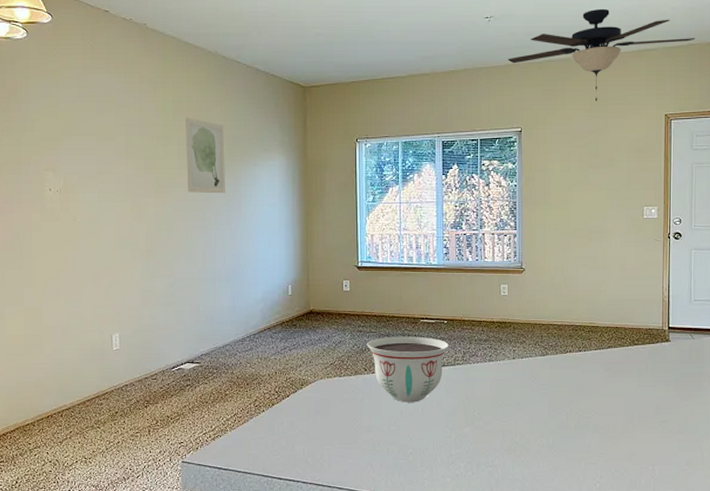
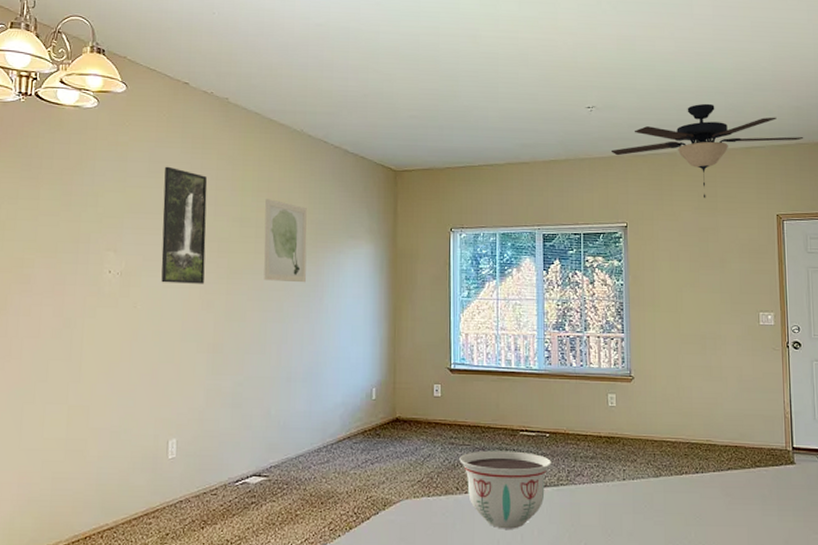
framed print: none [91,91,134,198] -> present [161,166,208,284]

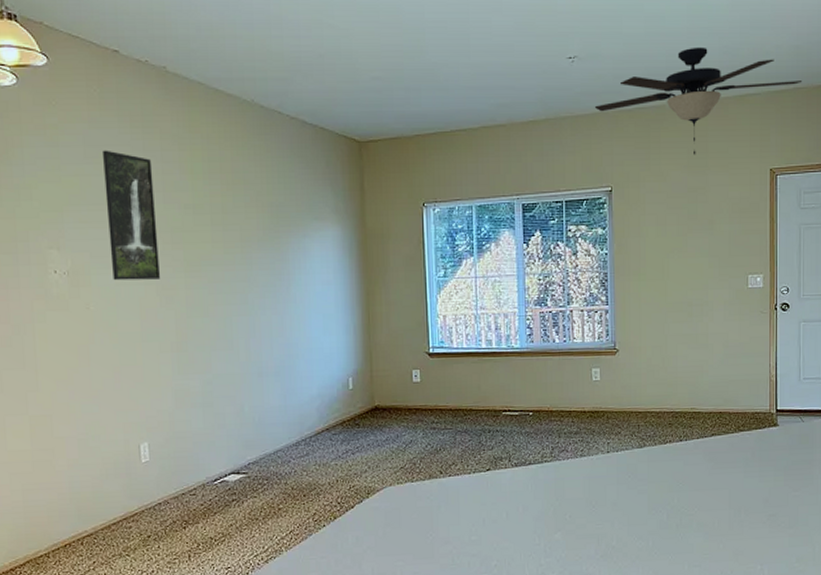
wall art: present [264,199,307,283] -> none [219,181,270,272]
bowl: present [459,450,551,529] -> none [442,431,535,508]

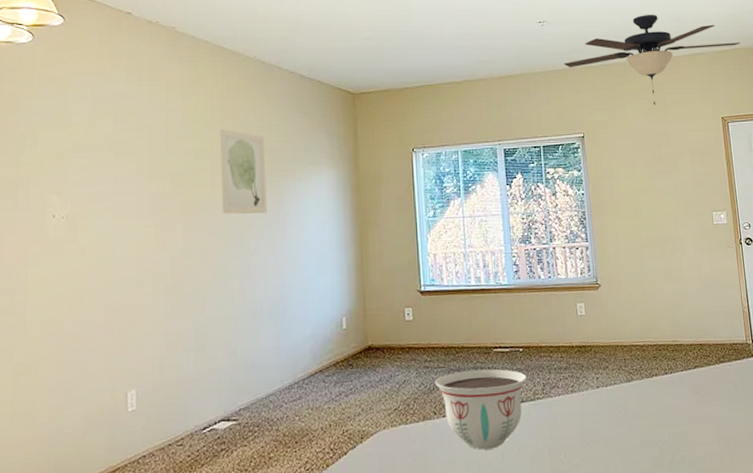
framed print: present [101,150,160,281] -> none [109,100,158,224]
wall art: none [219,181,270,272] -> present [220,129,267,214]
bowl: none [442,431,535,508] -> present [435,369,527,450]

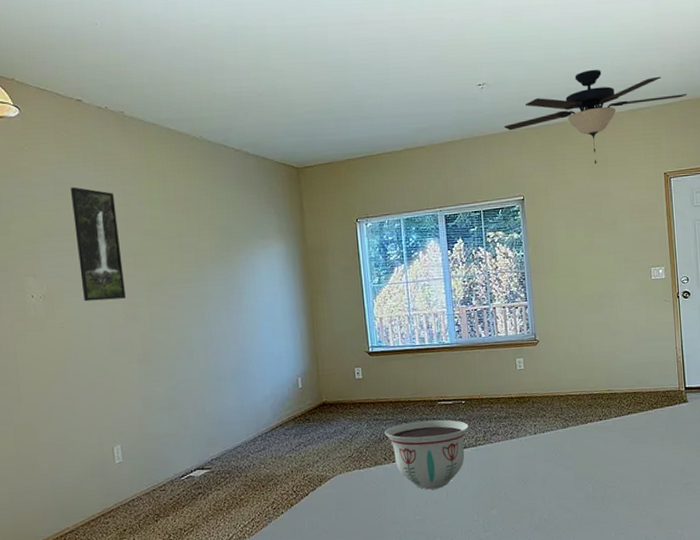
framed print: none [109,100,158,224] -> present [70,187,125,302]
wall art: present [220,129,267,214] -> none [174,209,223,289]

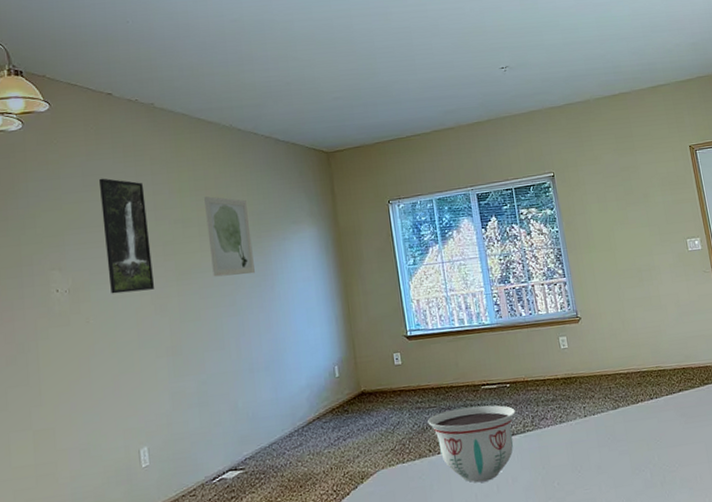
wall art: none [174,209,223,289] -> present [204,196,255,277]
ceiling fan: present [503,69,688,164] -> none [528,50,704,140]

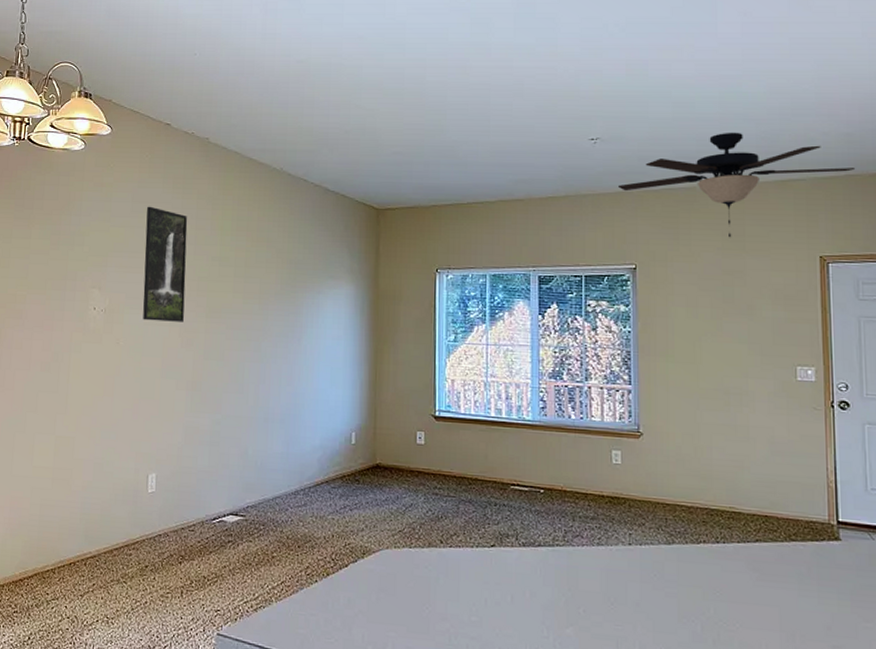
wall art: present [204,196,255,277] -> none [242,238,286,323]
bowl: present [428,405,516,483] -> none [444,503,546,589]
ceiling fan: none [528,50,704,140] -> present [617,132,856,238]

